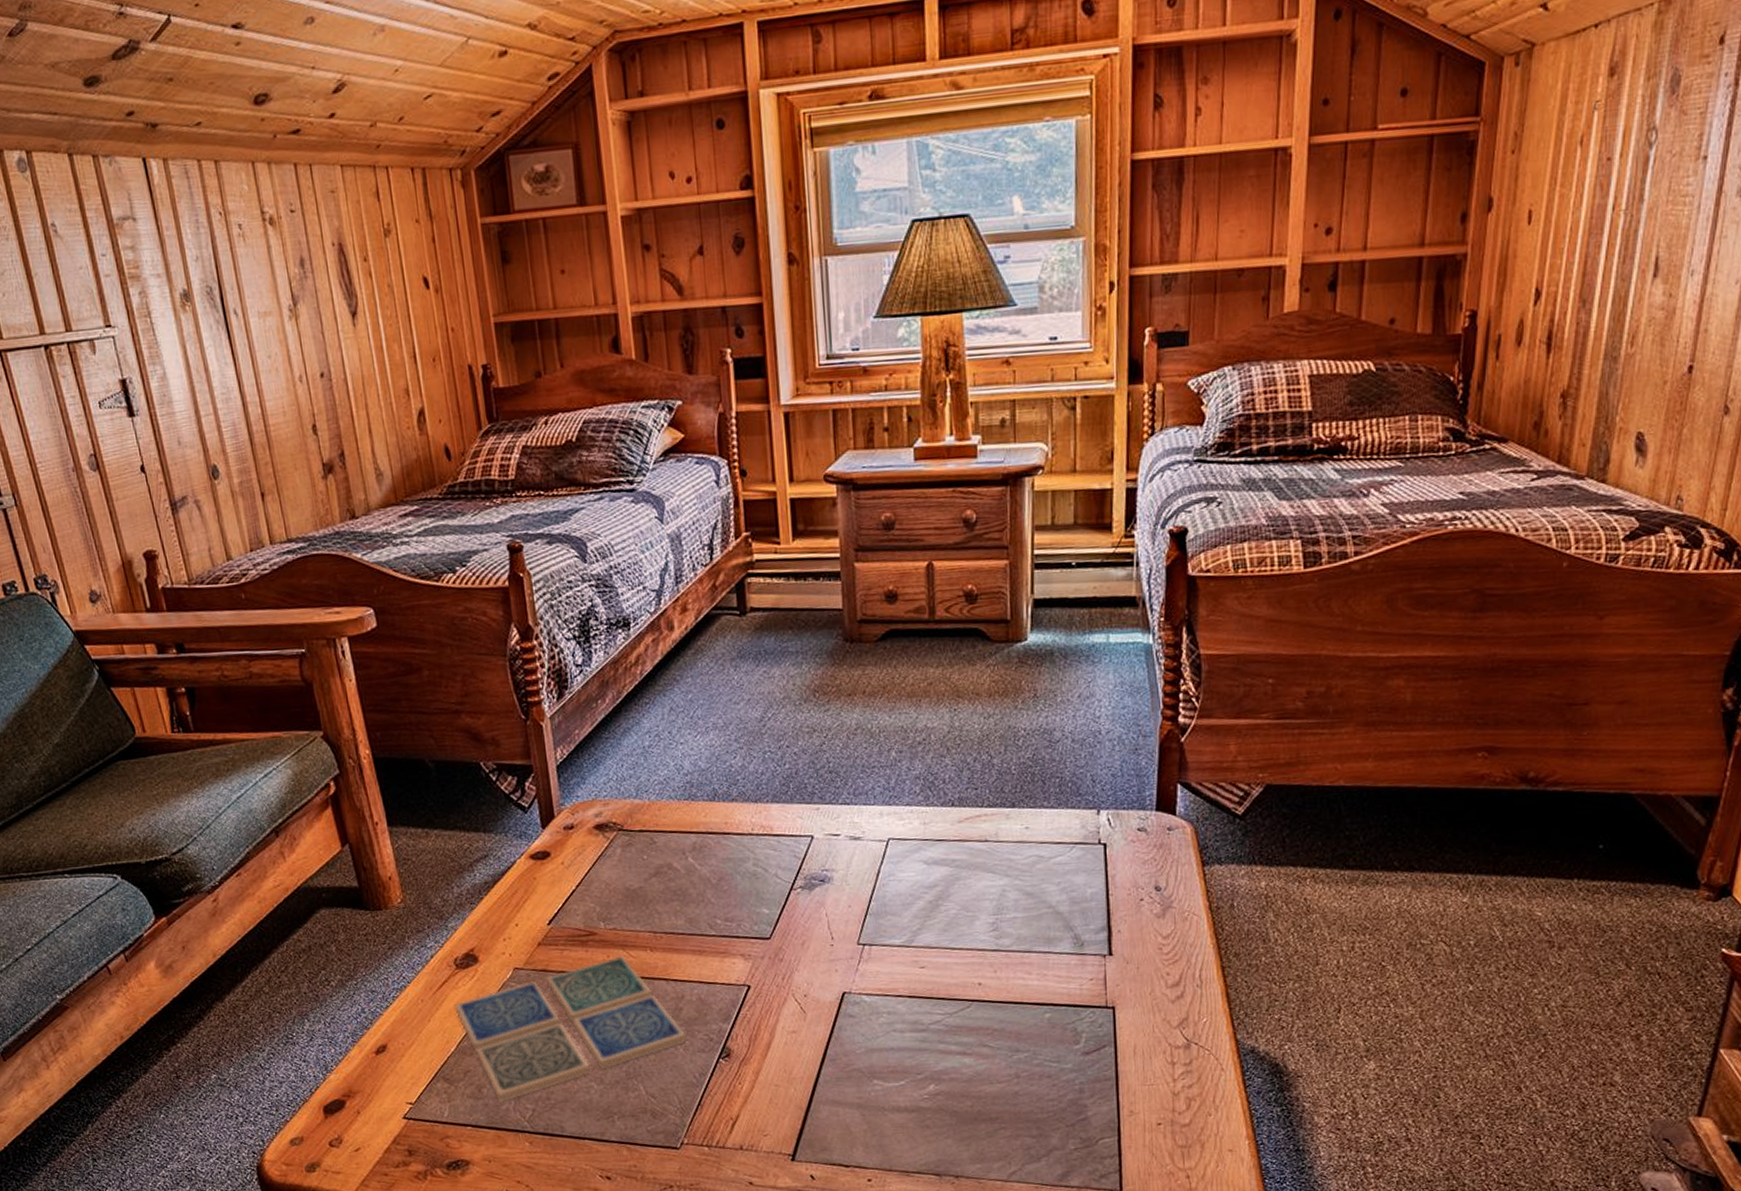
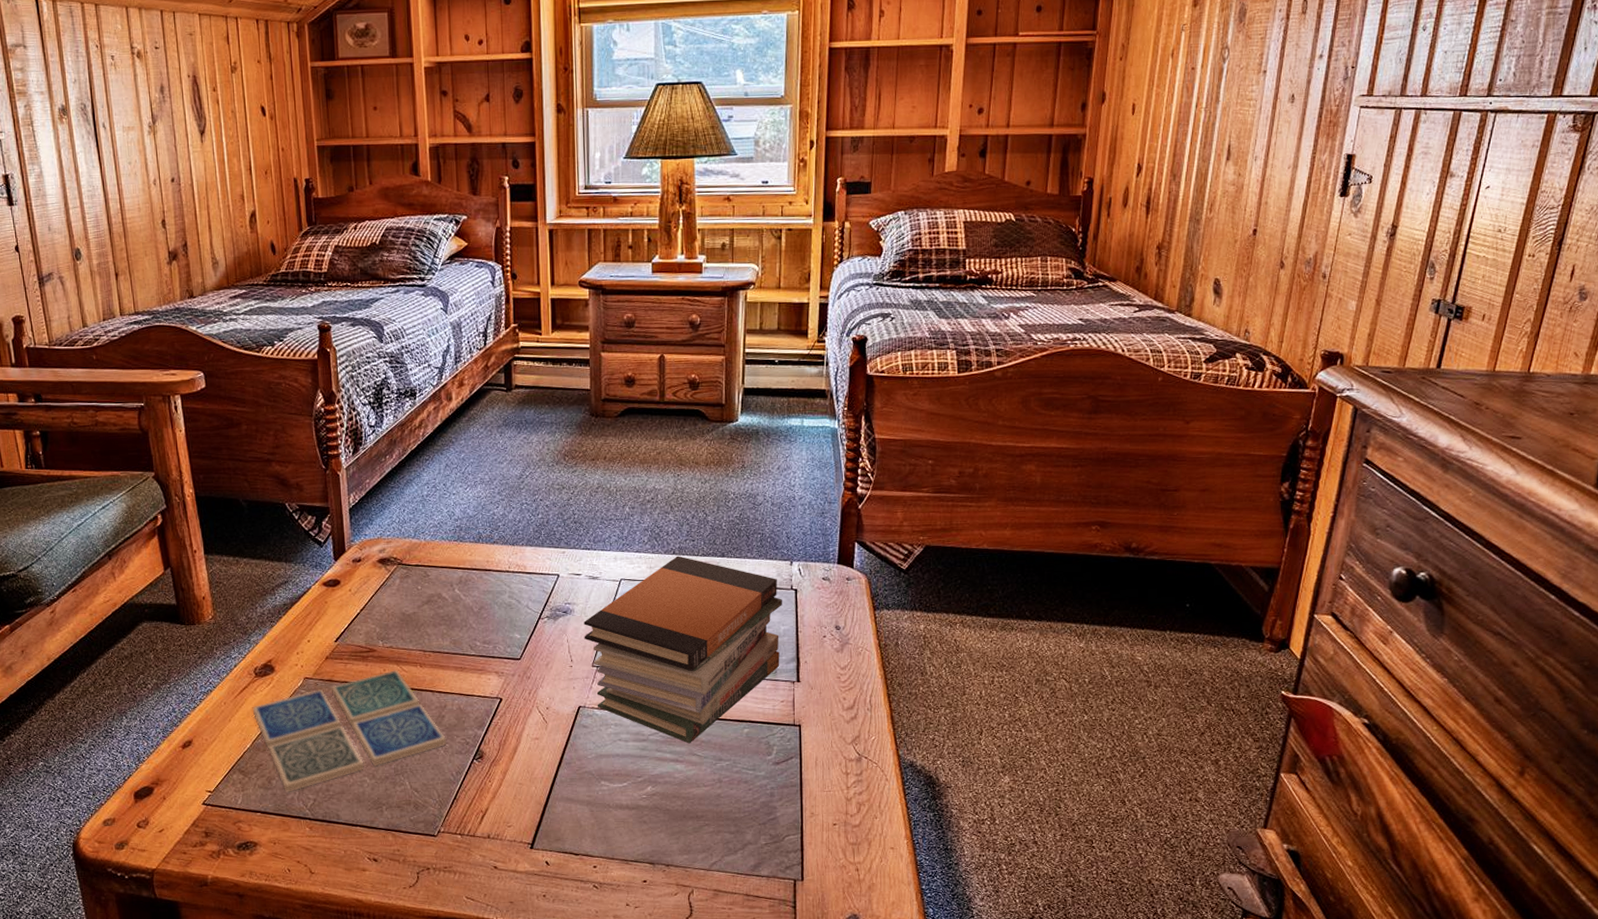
book stack: none [845,808,1088,1033] -> present [583,556,782,744]

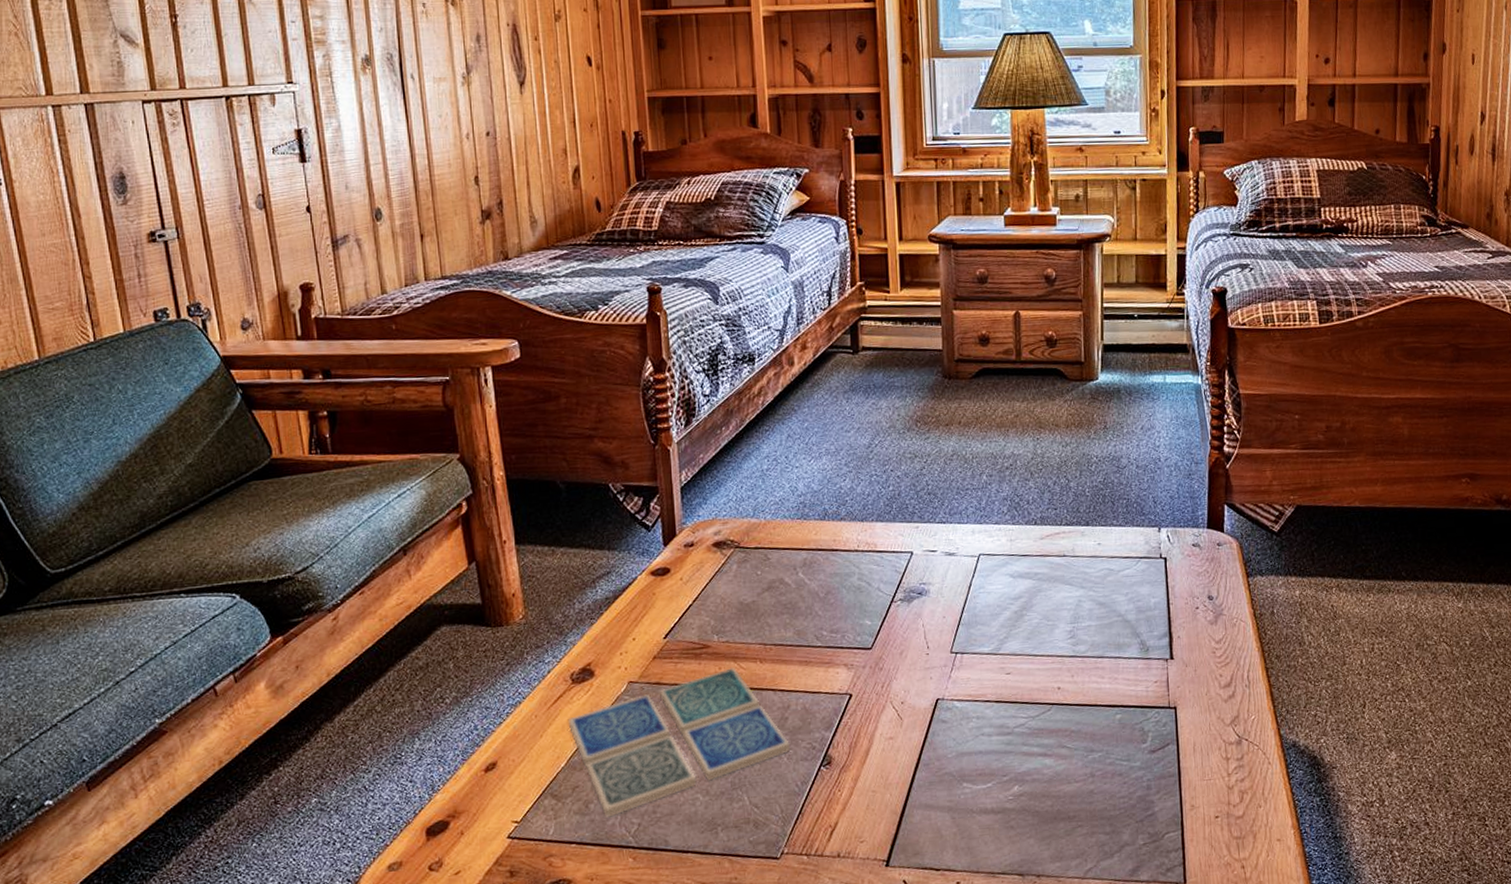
book stack: present [583,556,782,744] -> none [940,526,1152,735]

